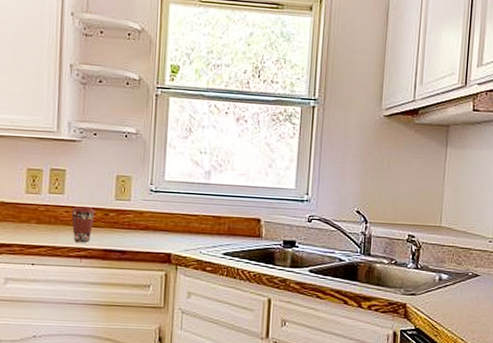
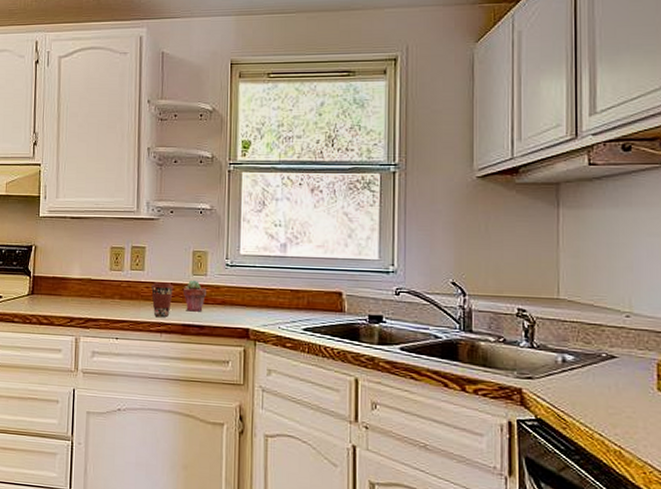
potted succulent: none [106,204,130,237] -> present [184,280,207,312]

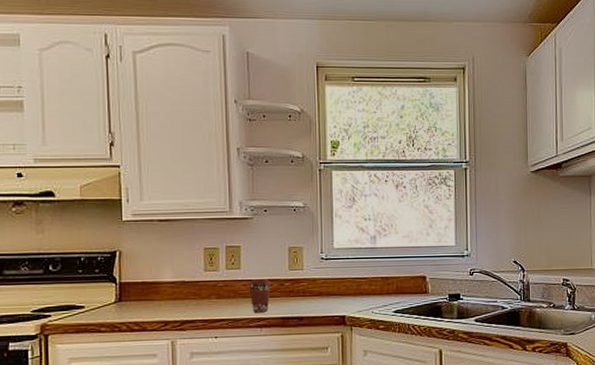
potted succulent: present [184,280,207,312] -> none [281,274,305,305]

